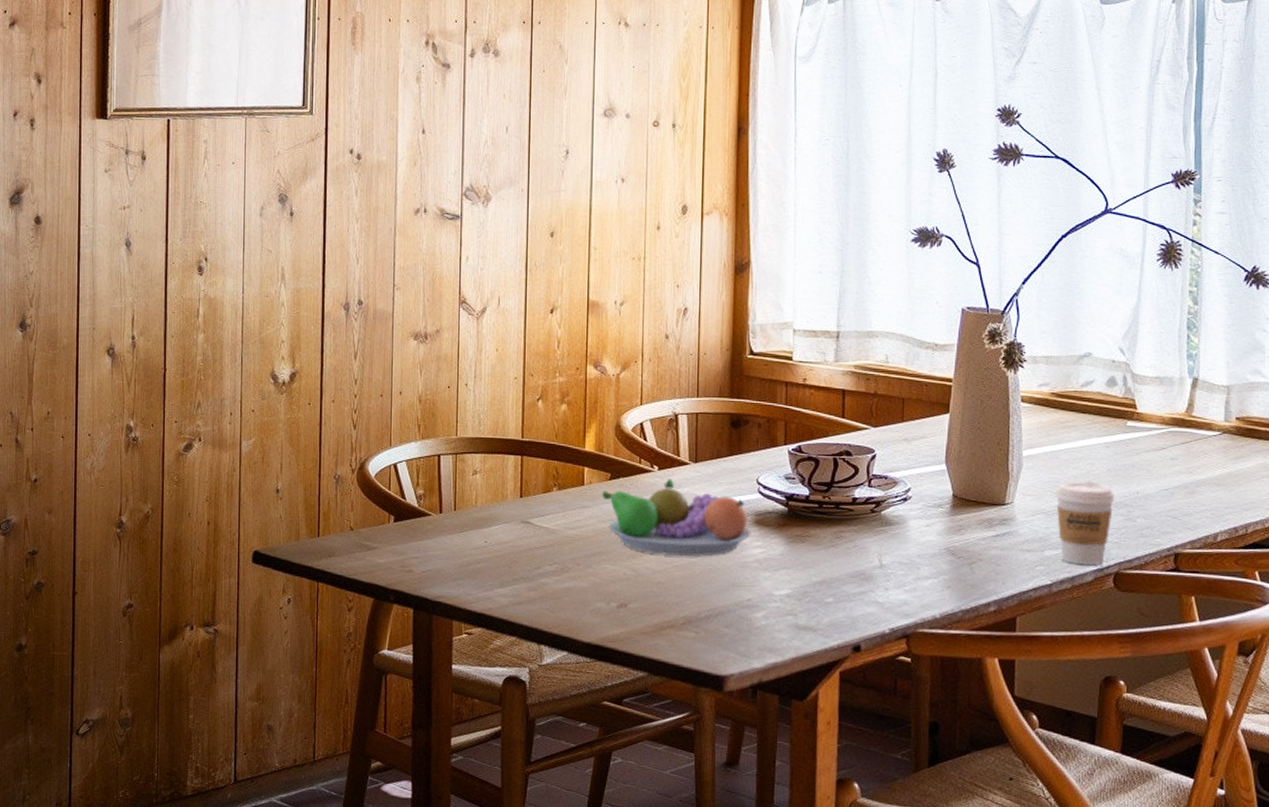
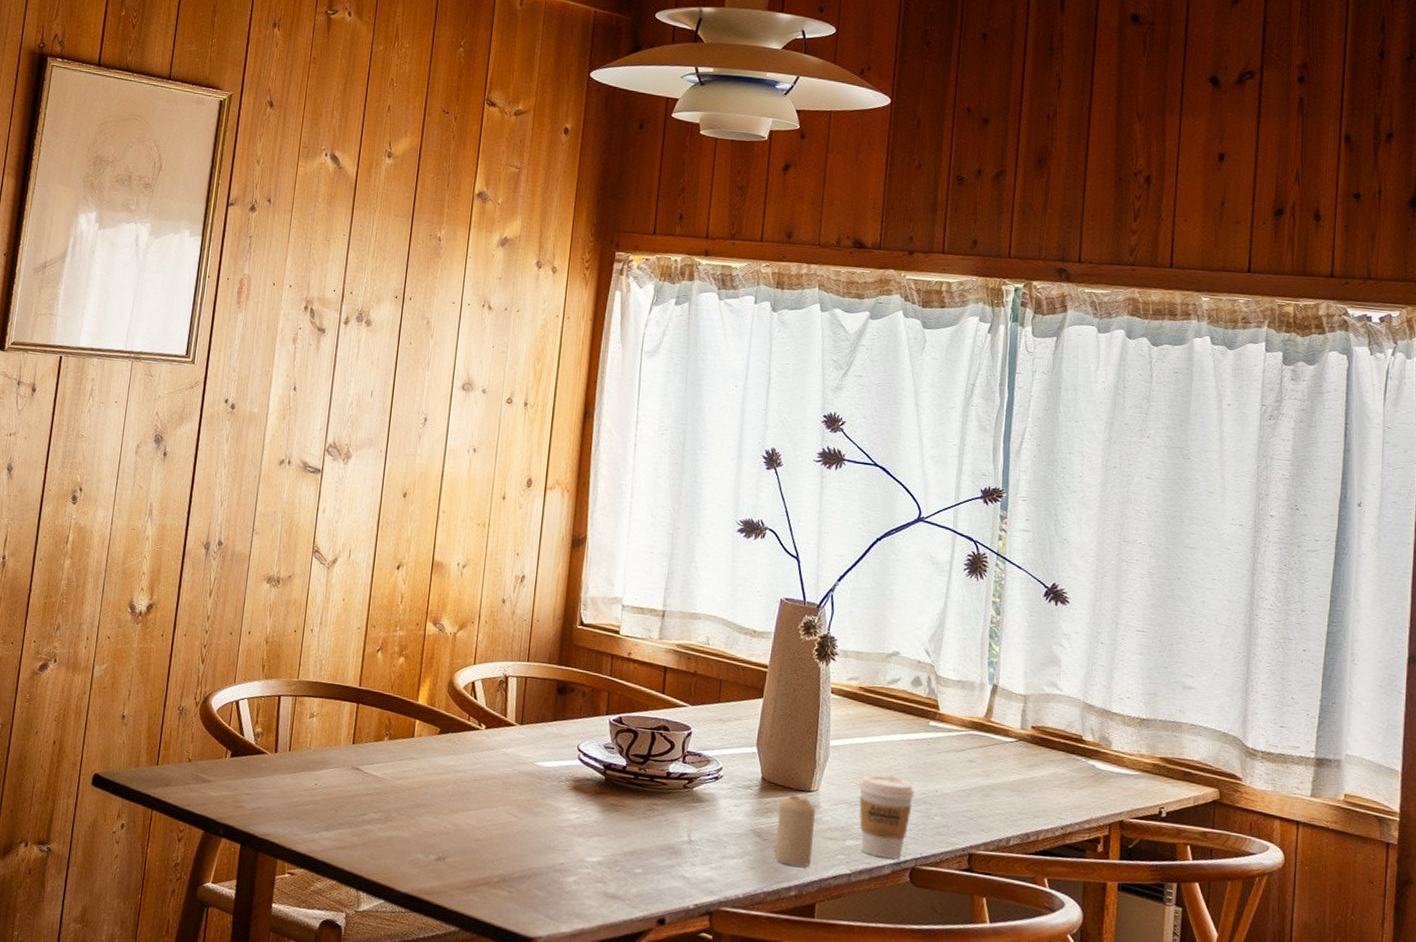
fruit bowl: present [602,478,751,556] -> none [430,737,569,817]
candle: none [970,509,1011,582] -> present [774,794,815,867]

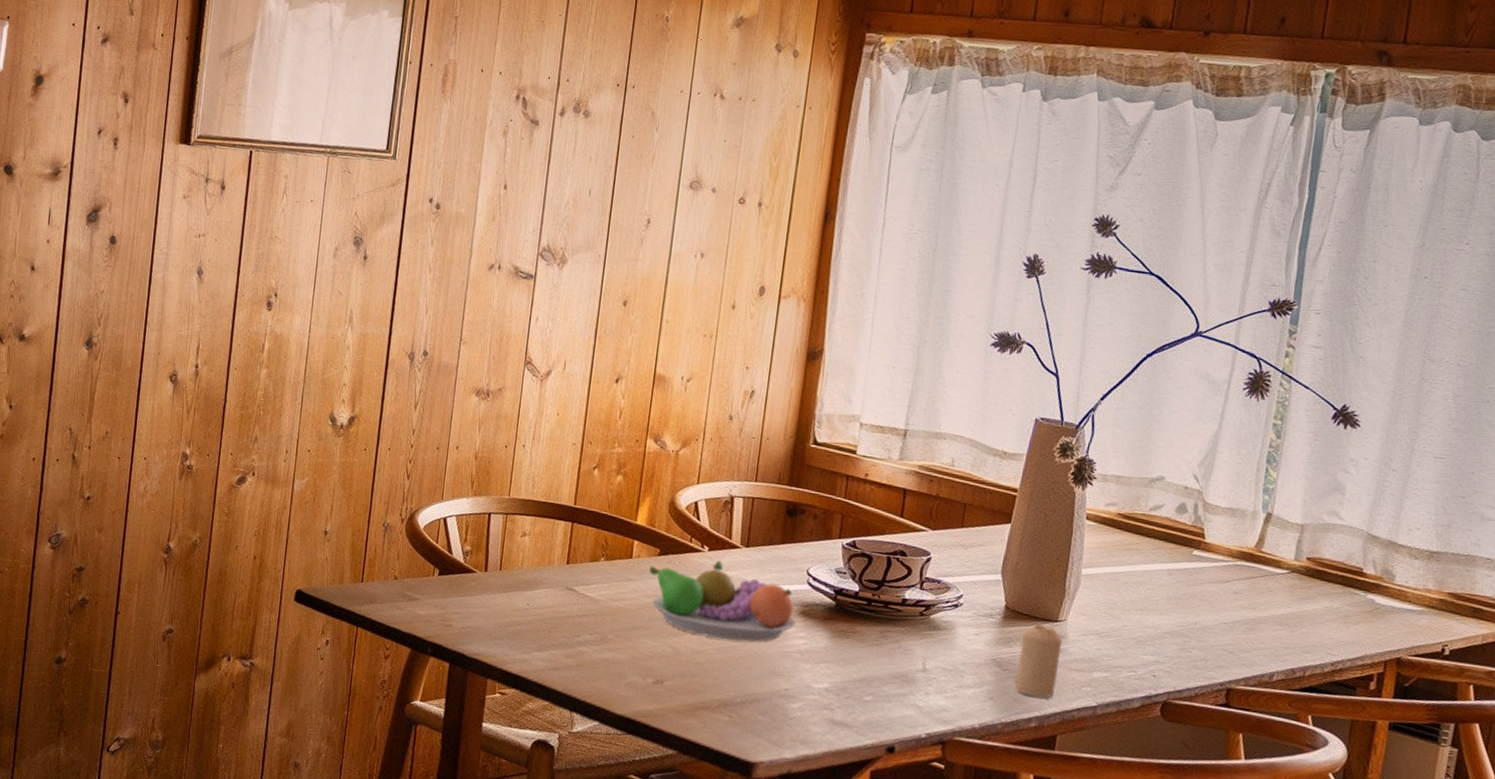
fruit bowl: none [430,737,569,817] -> present [649,559,796,642]
coffee cup: present [858,774,915,858] -> none [1109,604,1172,692]

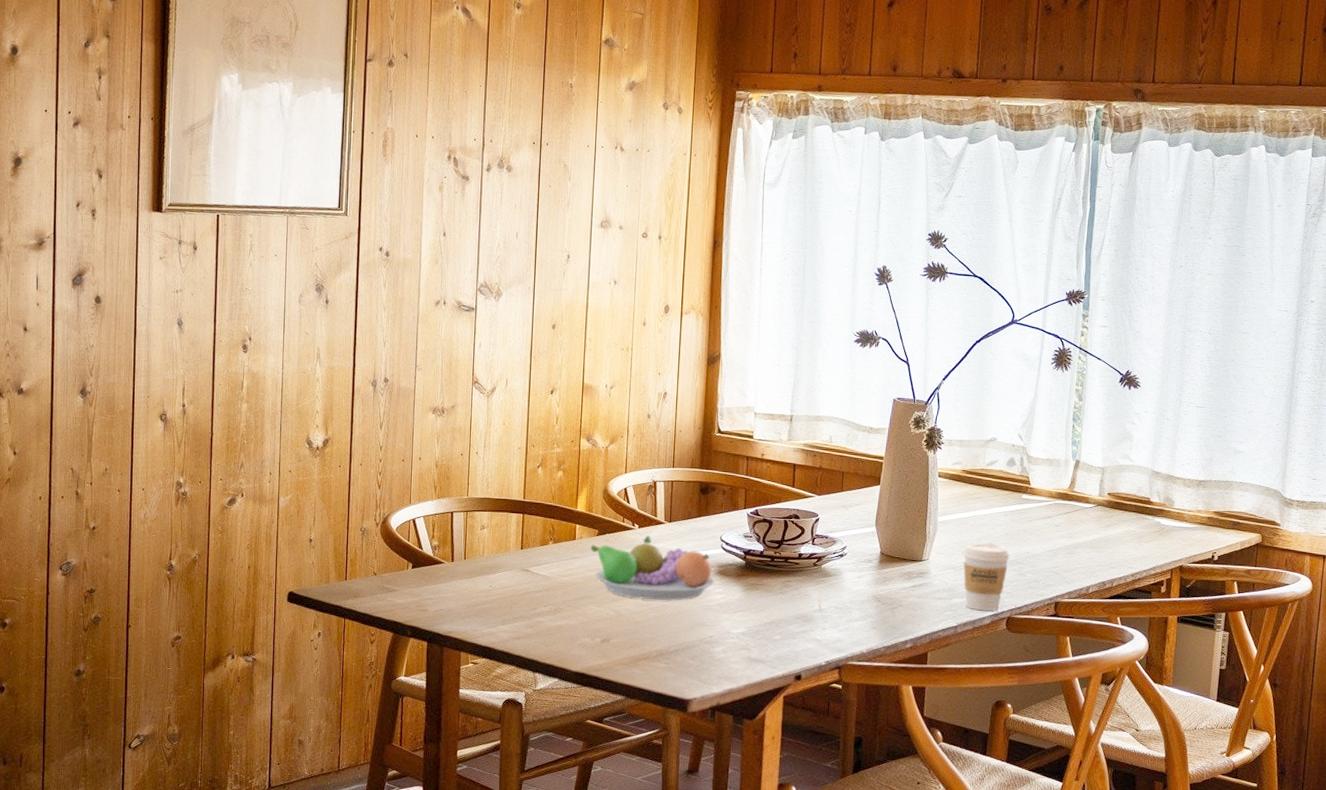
candle: present [1014,624,1062,698] -> none [892,564,926,624]
coffee cup: none [1109,604,1172,692] -> present [962,543,1010,611]

